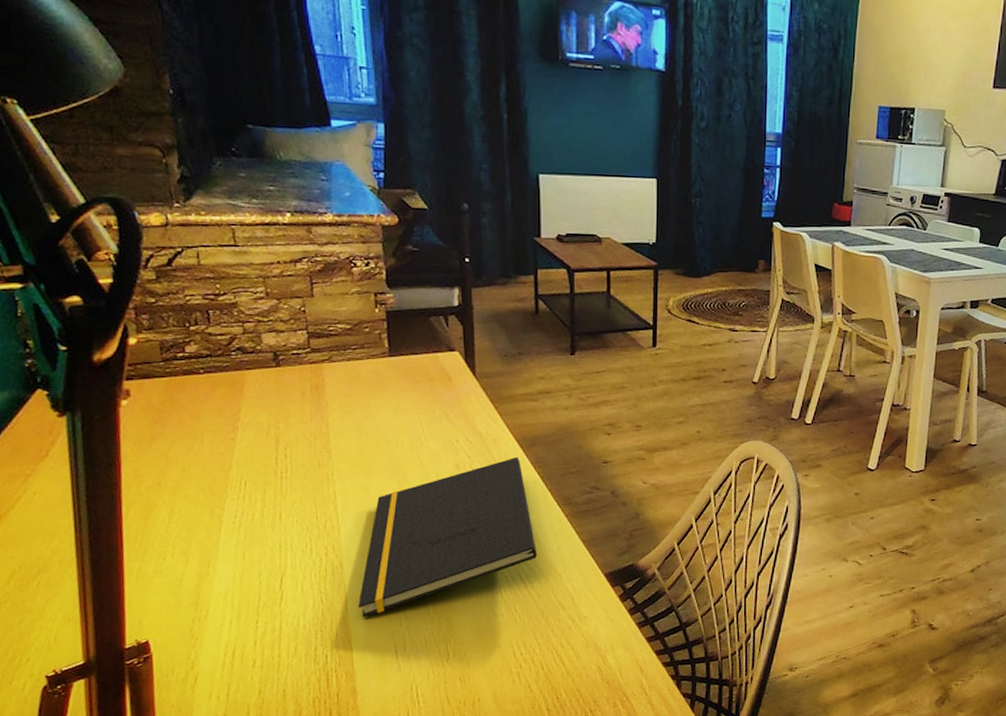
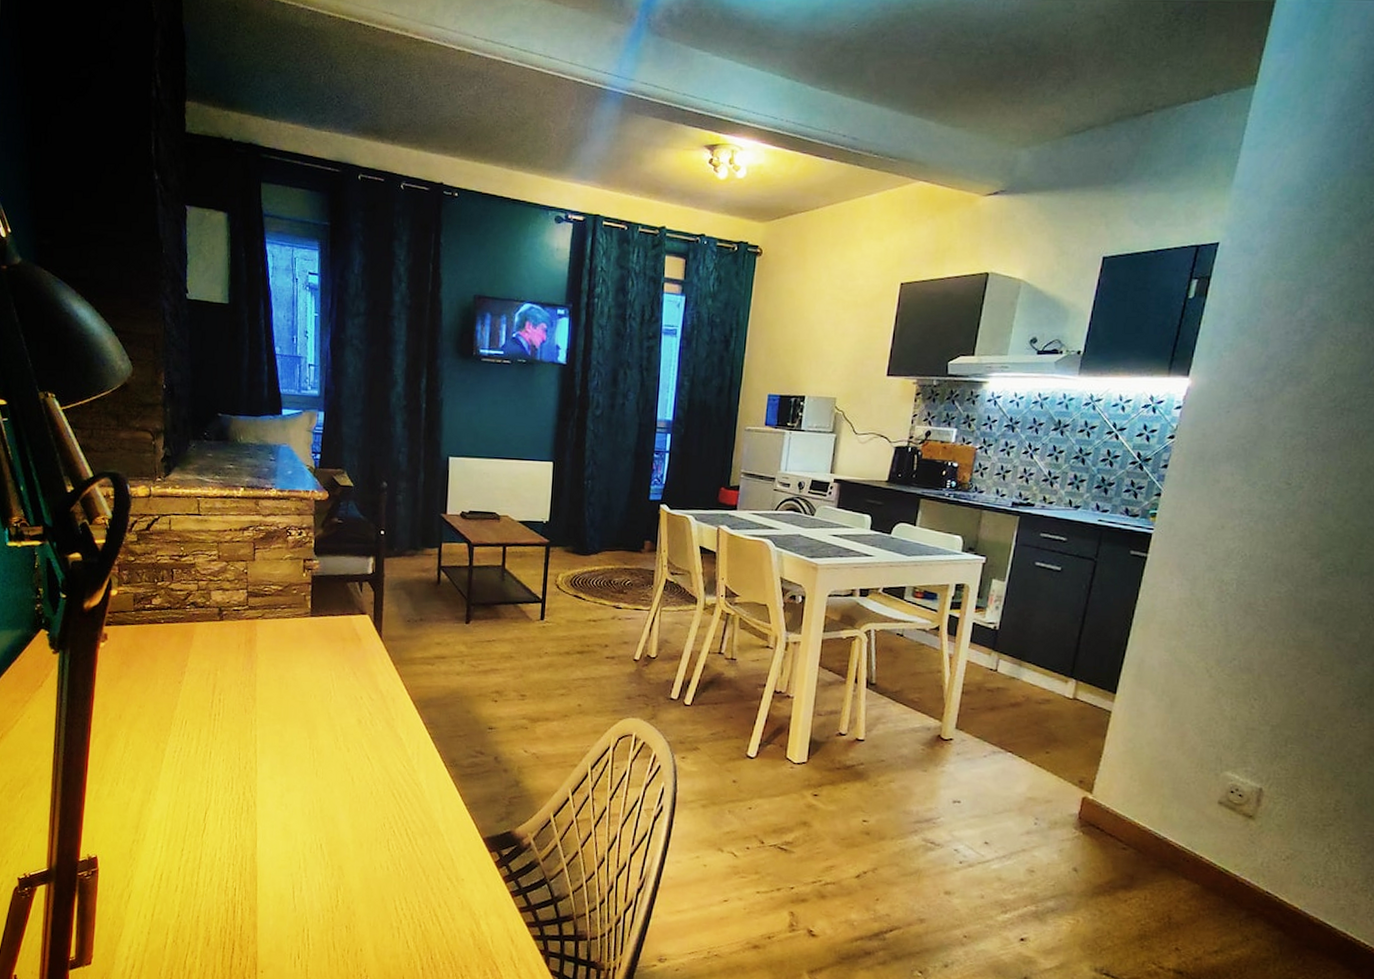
notepad: present [358,456,538,617] -> none [266,716,424,856]

